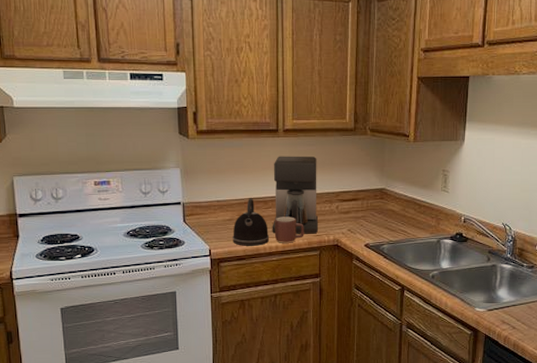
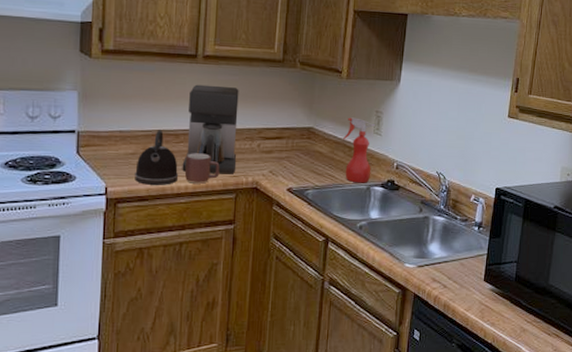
spray bottle: none [413,177,443,237] -> present [343,117,376,183]

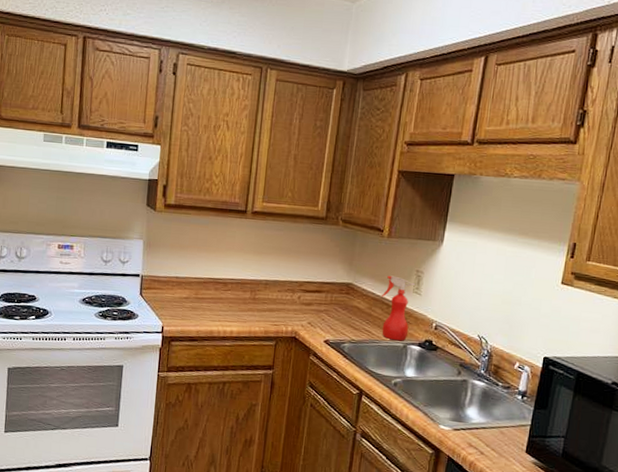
kettle: present [135,130,179,185] -> none [187,278,225,329]
coffee maker: present [182,84,239,174] -> none [228,238,283,323]
mug: present [184,153,220,184] -> none [230,300,263,330]

